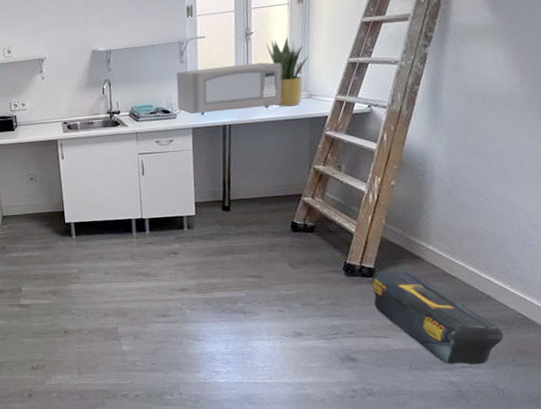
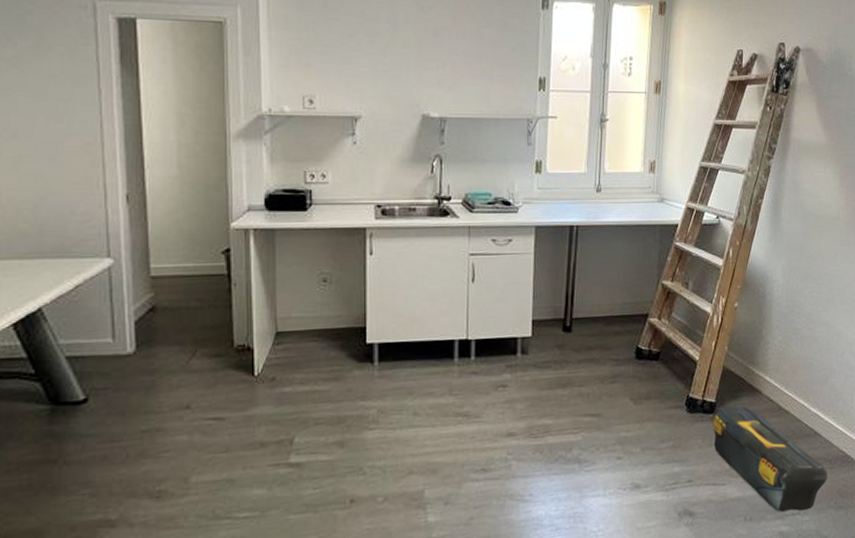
microwave: present [176,62,282,116] -> none [520,156,636,212]
planter: present [266,36,310,107] -> none [621,128,664,210]

